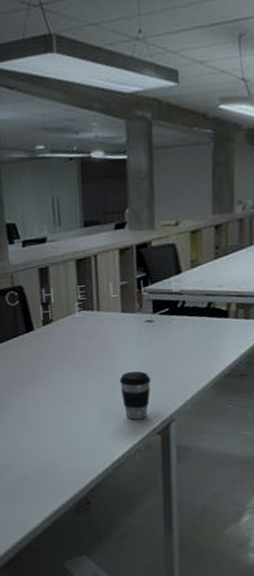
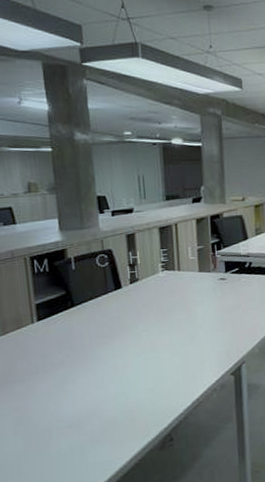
coffee cup: present [119,371,151,420] -> none [198,321,225,364]

